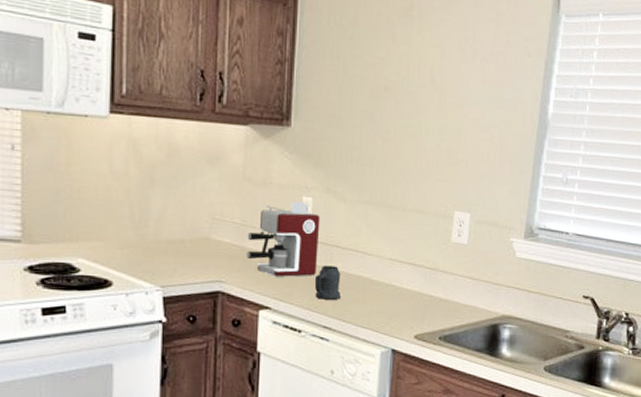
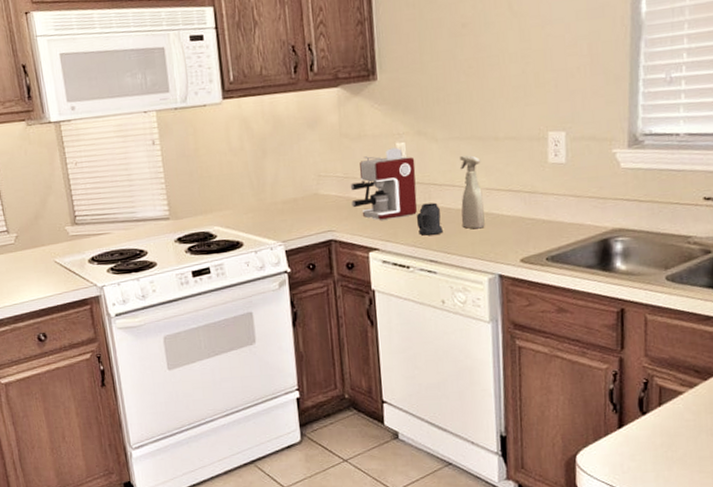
spray bottle: none [360,221,387,299] -> present [459,155,485,229]

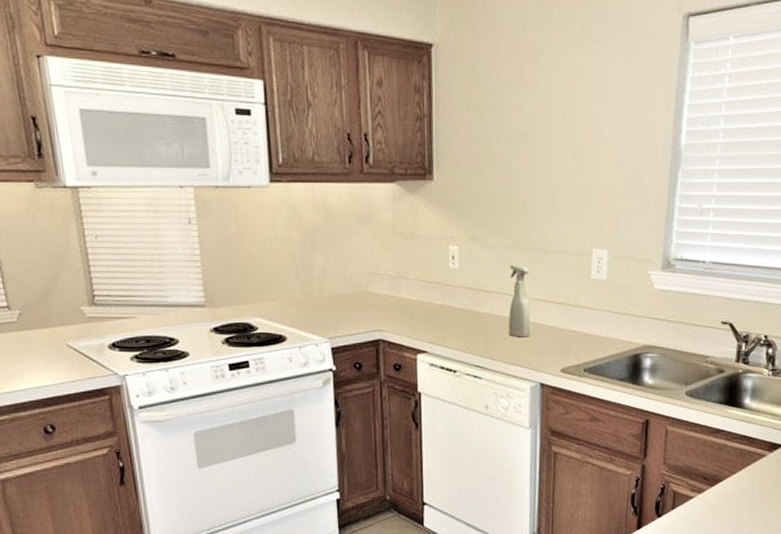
coffee maker: present [350,147,418,220] -> none [401,251,467,323]
mug: present [416,202,443,236] -> none [465,309,490,341]

